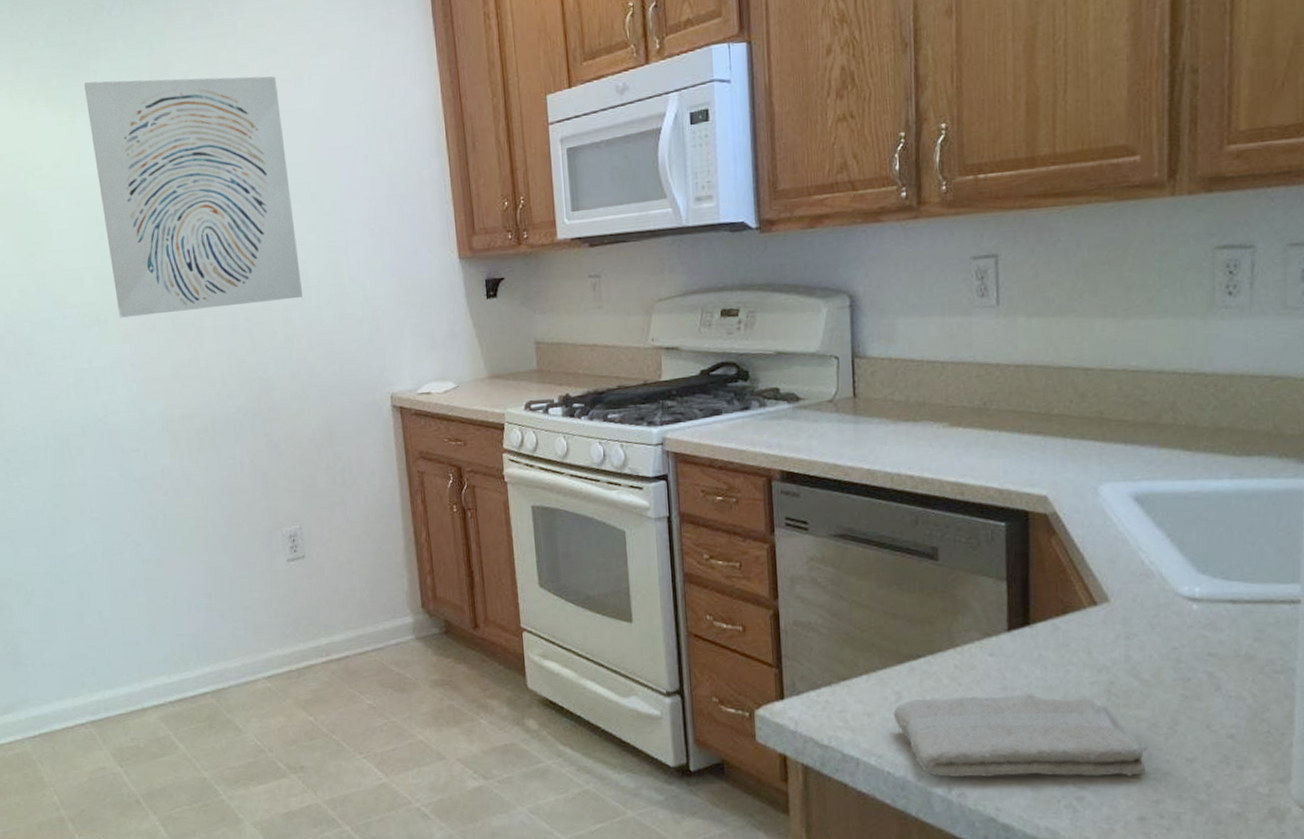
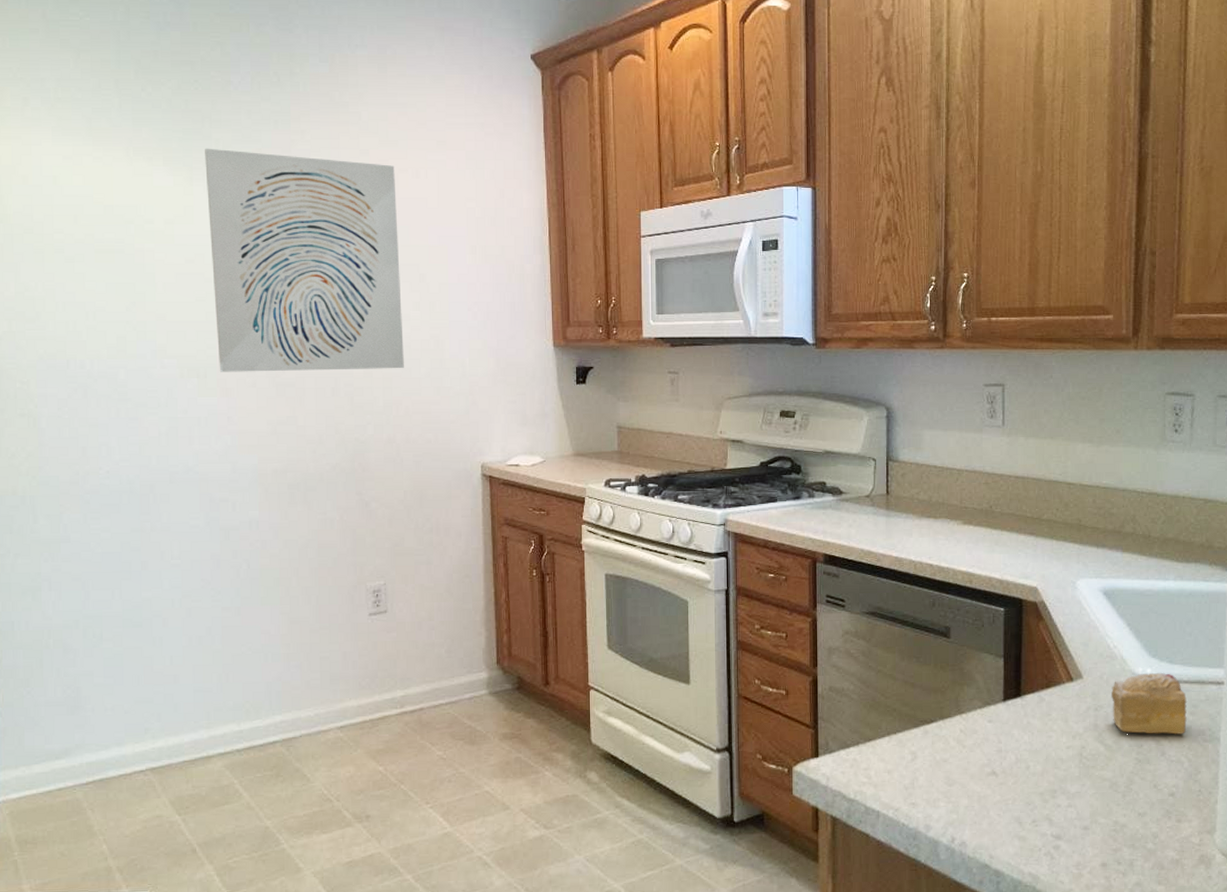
washcloth: present [893,692,1148,777] -> none [909,754,1110,828]
cake slice: none [1148,591,1251,666] -> present [1112,672,1188,735]

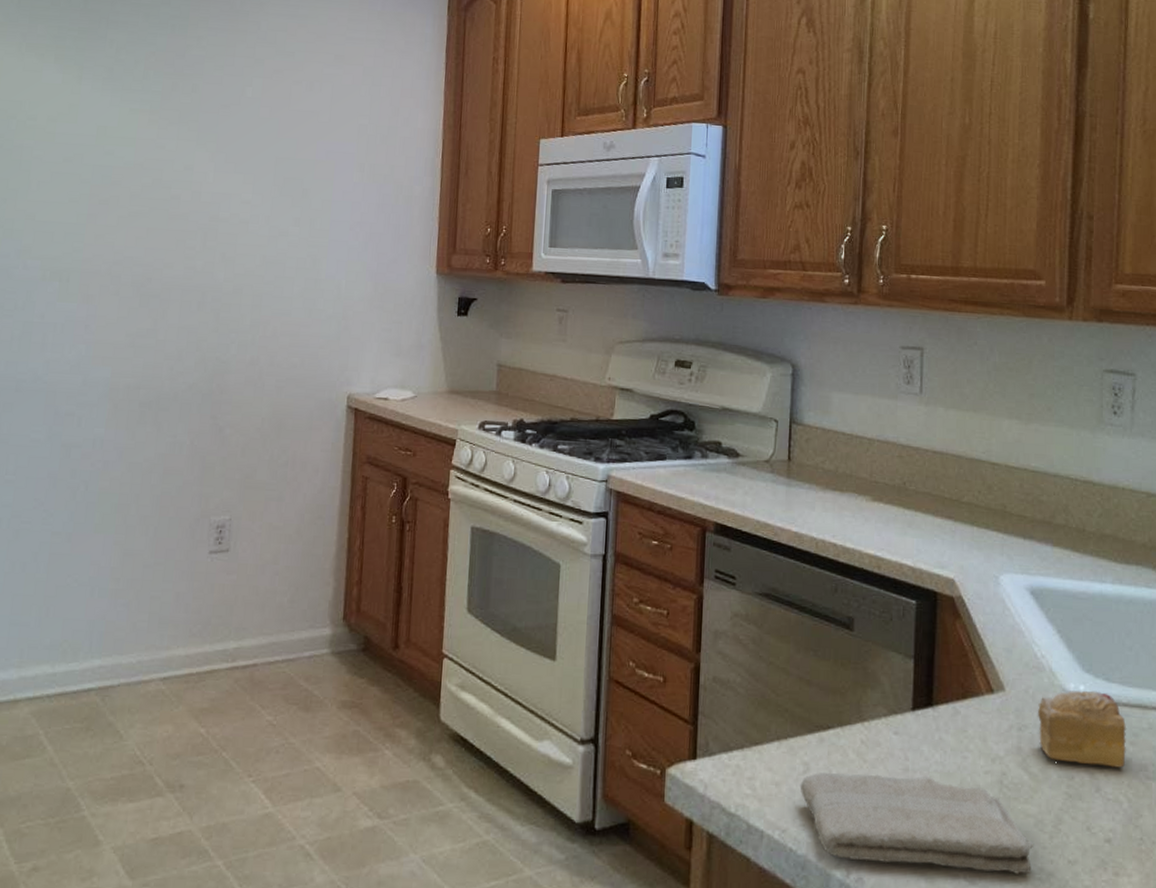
wall art: present [205,148,404,372] -> none [83,48,289,287]
washcloth: none [909,754,1110,828] -> present [800,772,1034,875]

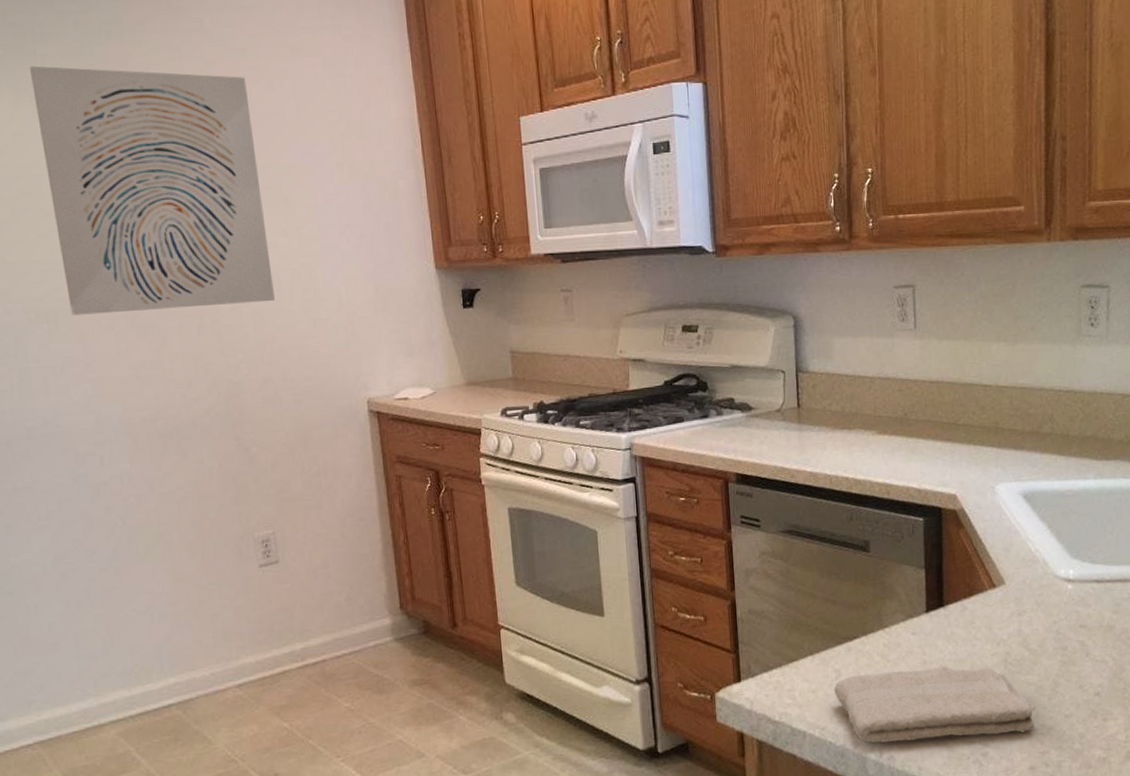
wall art: none [83,48,289,287] -> present [30,65,275,315]
cake slice: present [1038,690,1127,768] -> none [1034,573,1111,637]

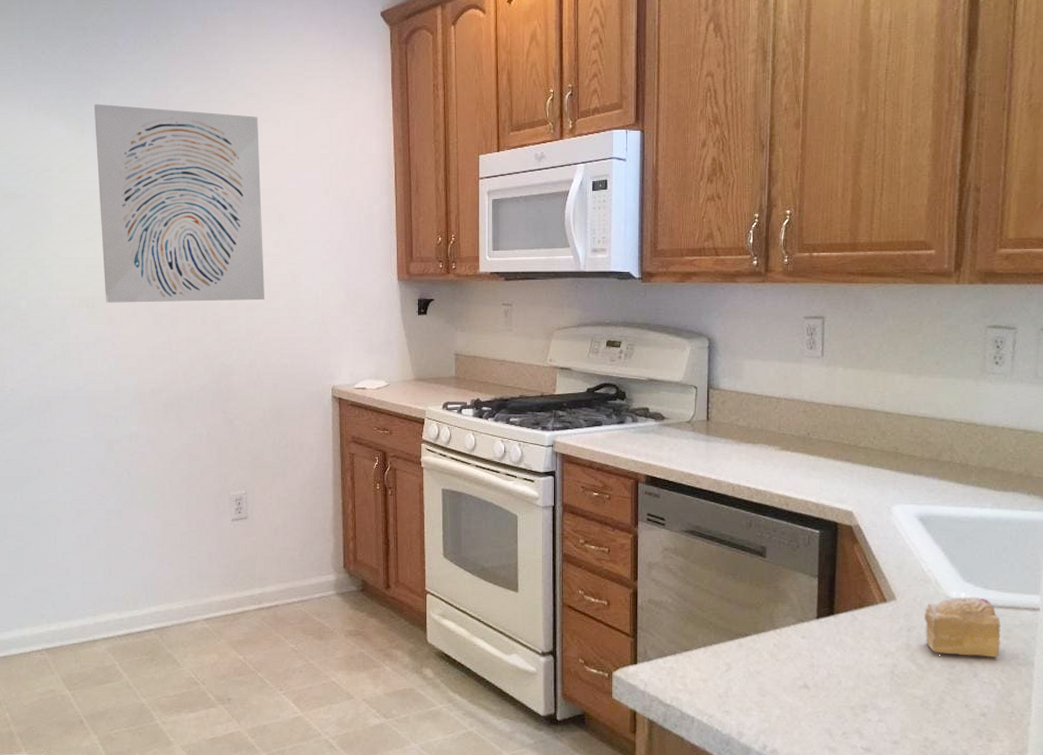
washcloth: present [833,665,1036,743] -> none [723,669,921,743]
cake slice: none [1034,573,1111,637] -> present [925,597,1002,657]

